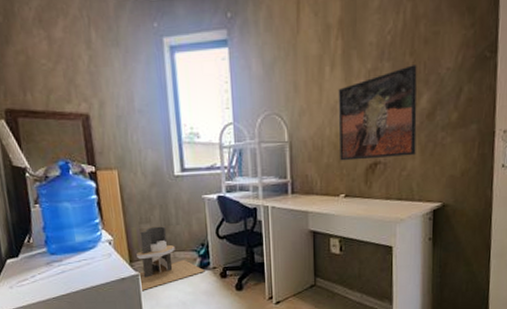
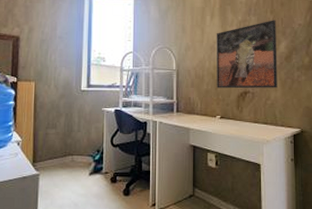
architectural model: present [136,226,205,292] -> none [38,132,98,191]

